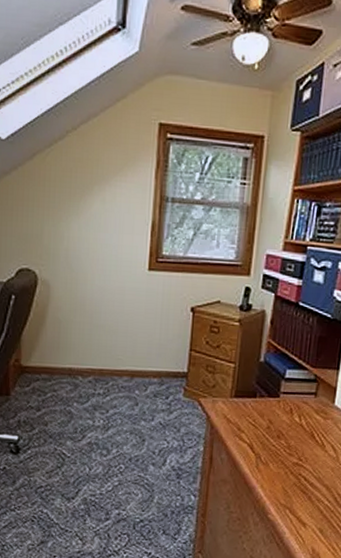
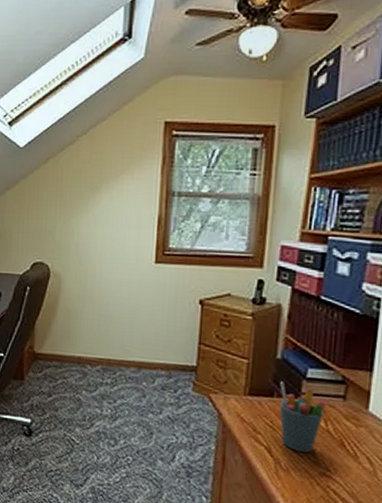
pen holder: none [261,382,301,446] -> present [279,381,326,453]

